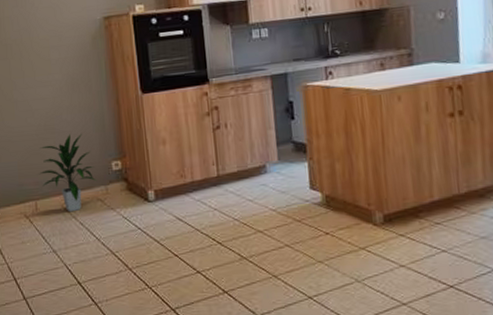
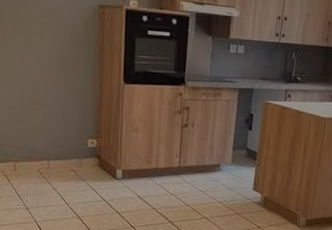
indoor plant: present [39,133,96,212] -> none [20,108,72,177]

